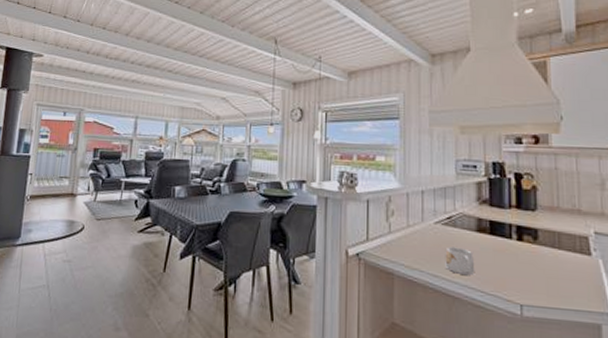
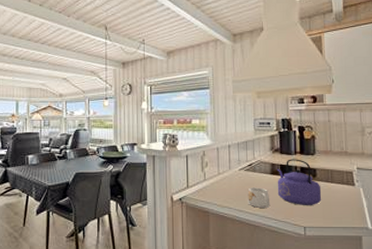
kettle: none [484,214,546,277] -> present [276,159,322,205]

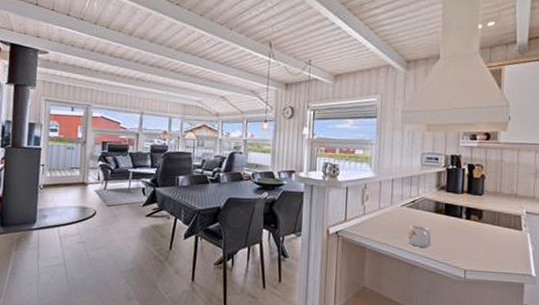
kettle: present [276,159,322,205] -> none [439,198,486,248]

